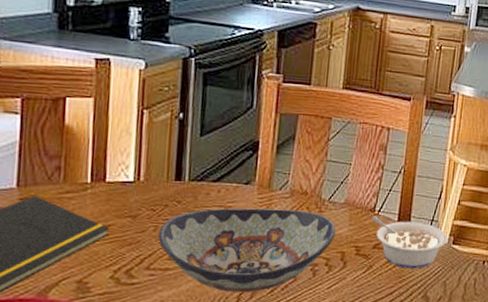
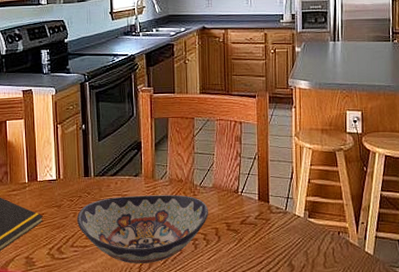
legume: present [370,216,447,269] -> none [235,196,303,241]

